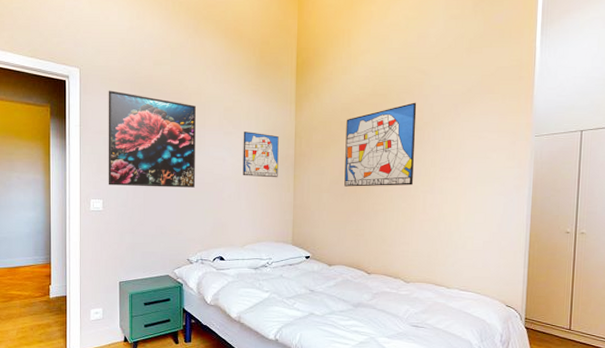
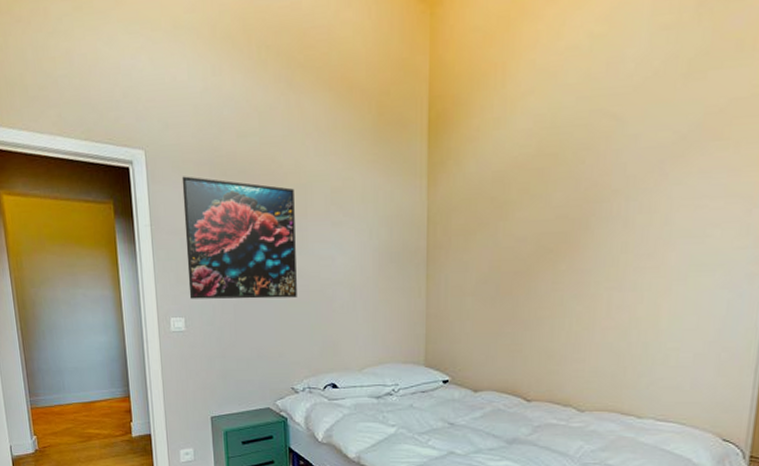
wall art: present [242,132,279,178] -> none [357,219,405,280]
wall art: present [344,102,417,187] -> none [495,162,603,287]

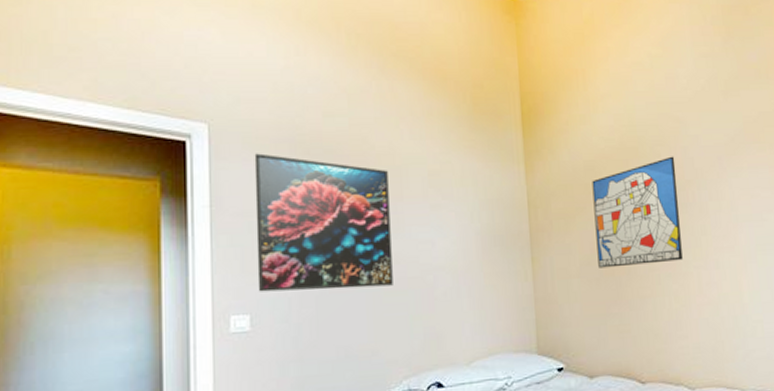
wall art: none [495,162,603,287] -> present [592,156,683,268]

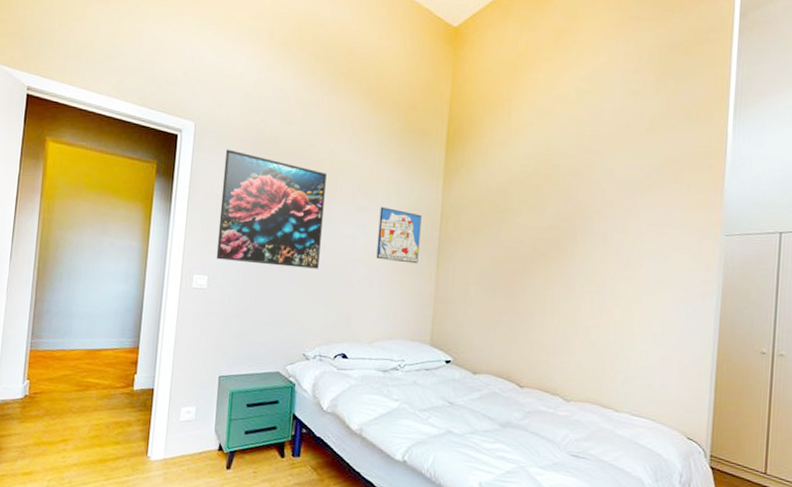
wall art: none [457,202,510,264] -> present [376,207,422,264]
wall art: present [592,156,683,268] -> none [496,186,586,284]

